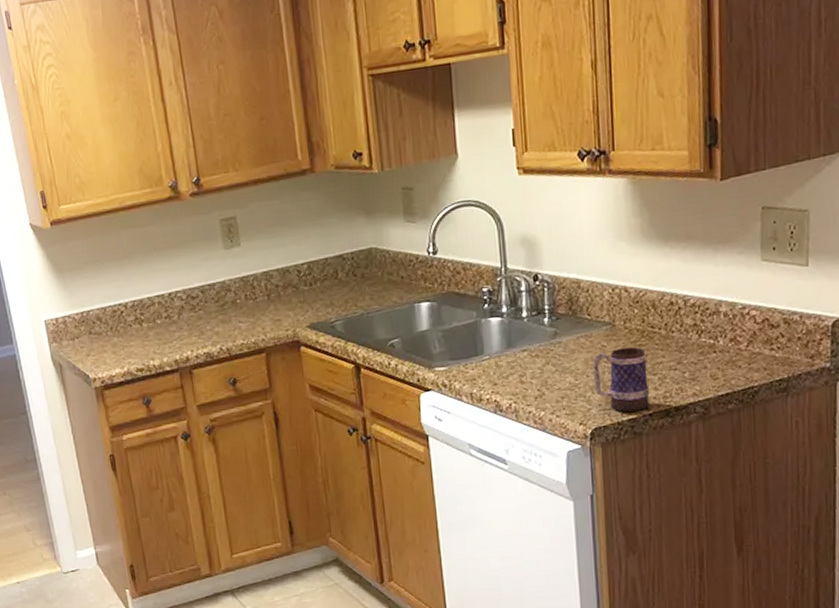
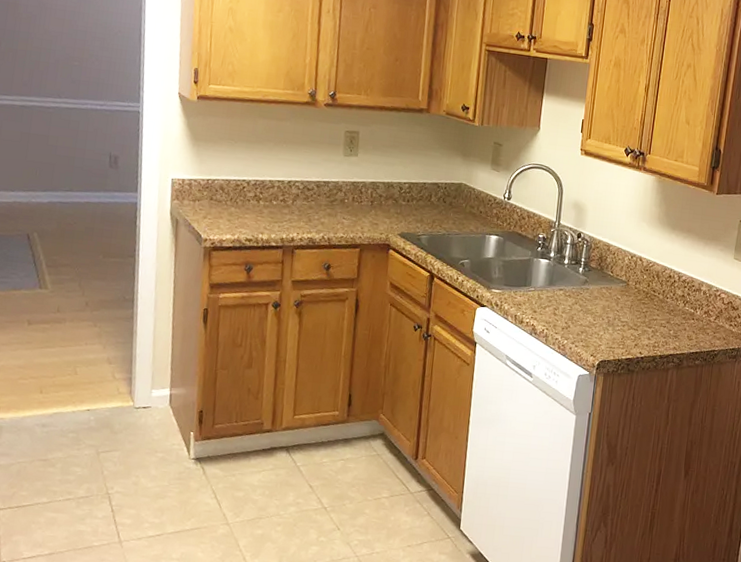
mug: present [593,347,650,412] -> none [606,302,647,353]

